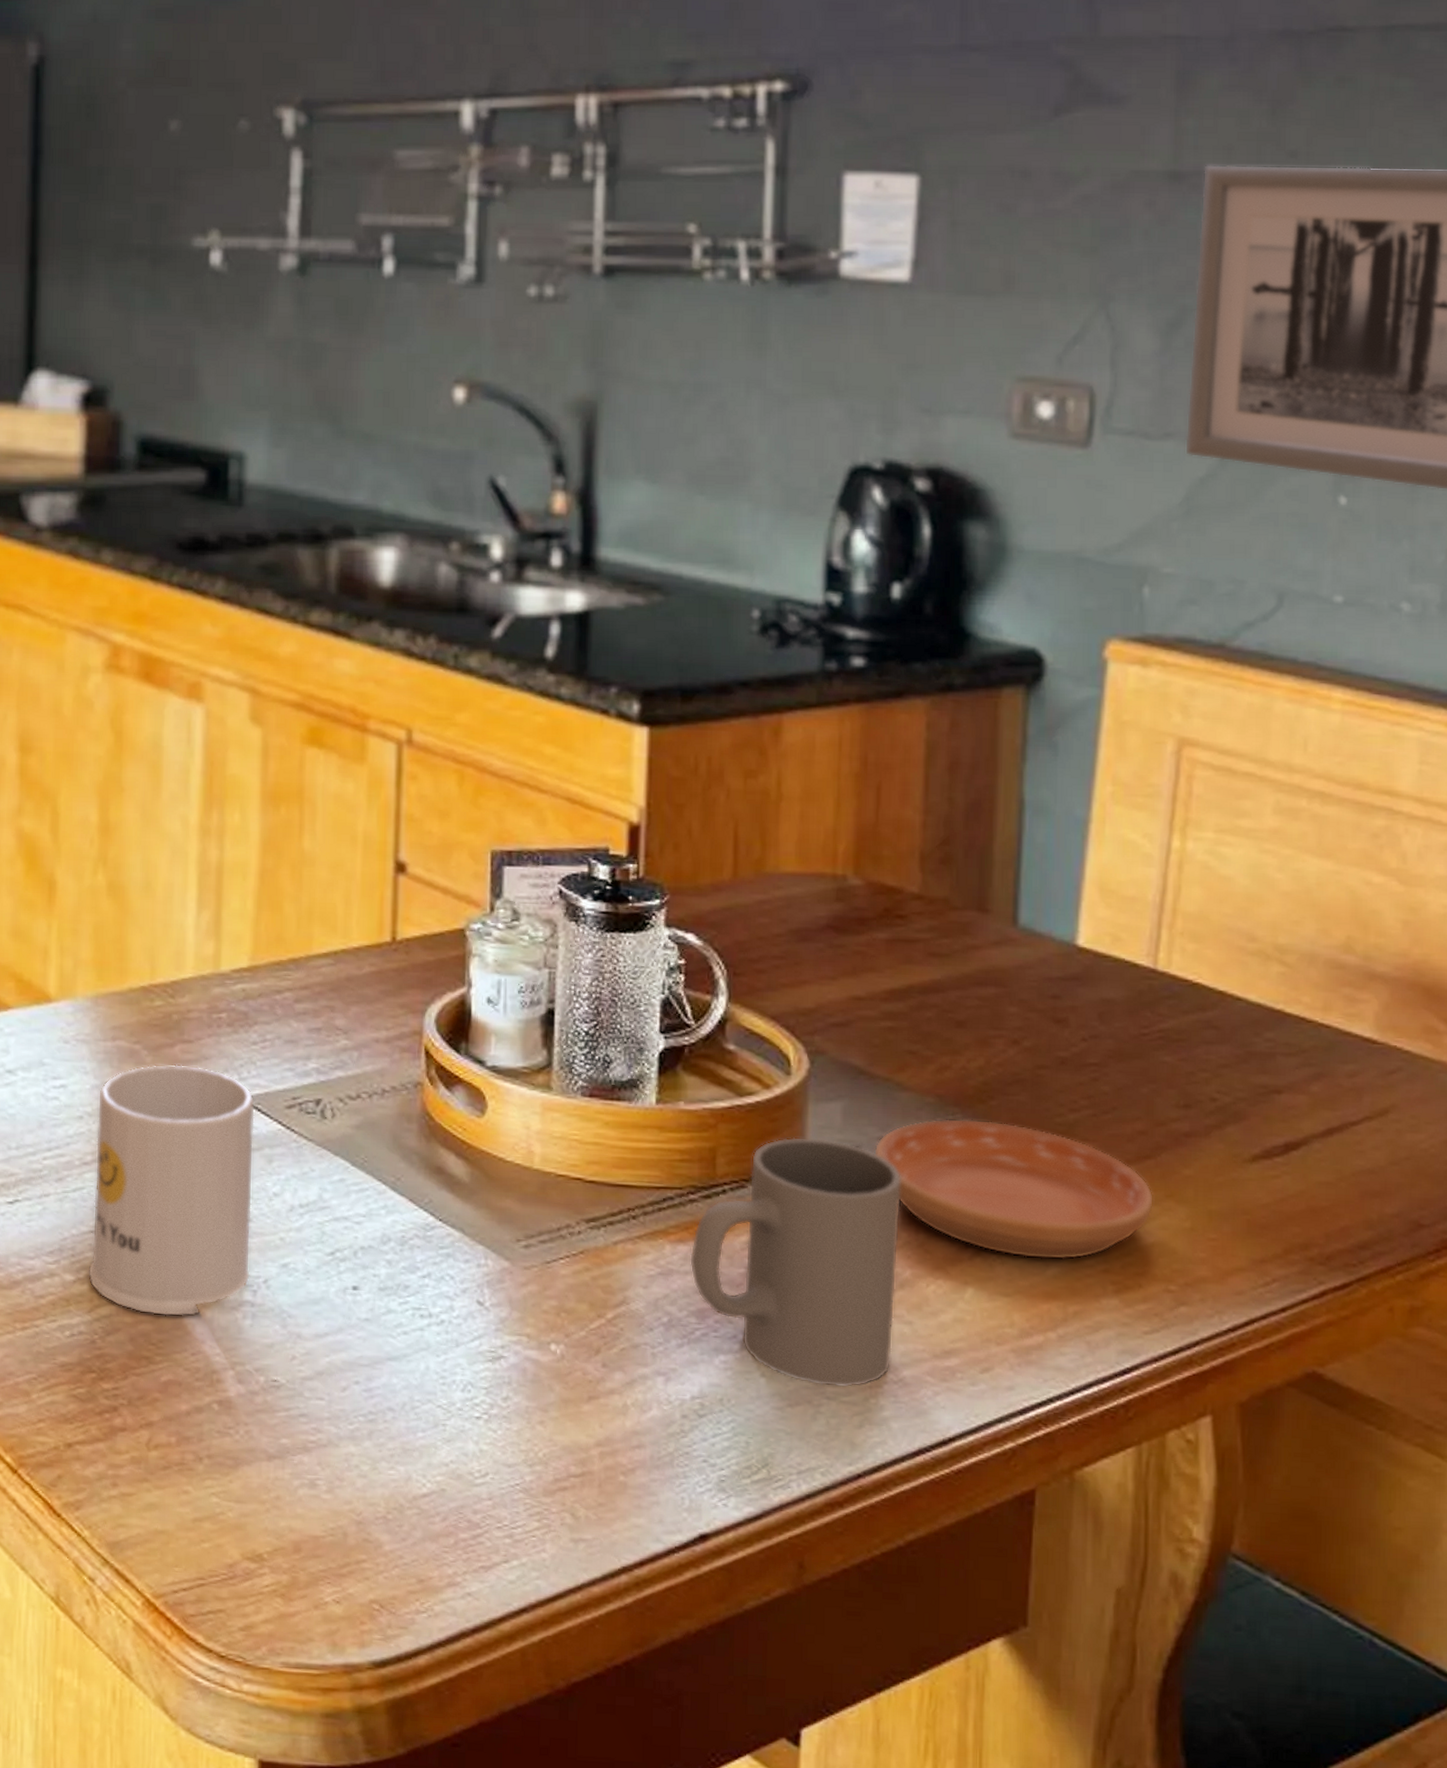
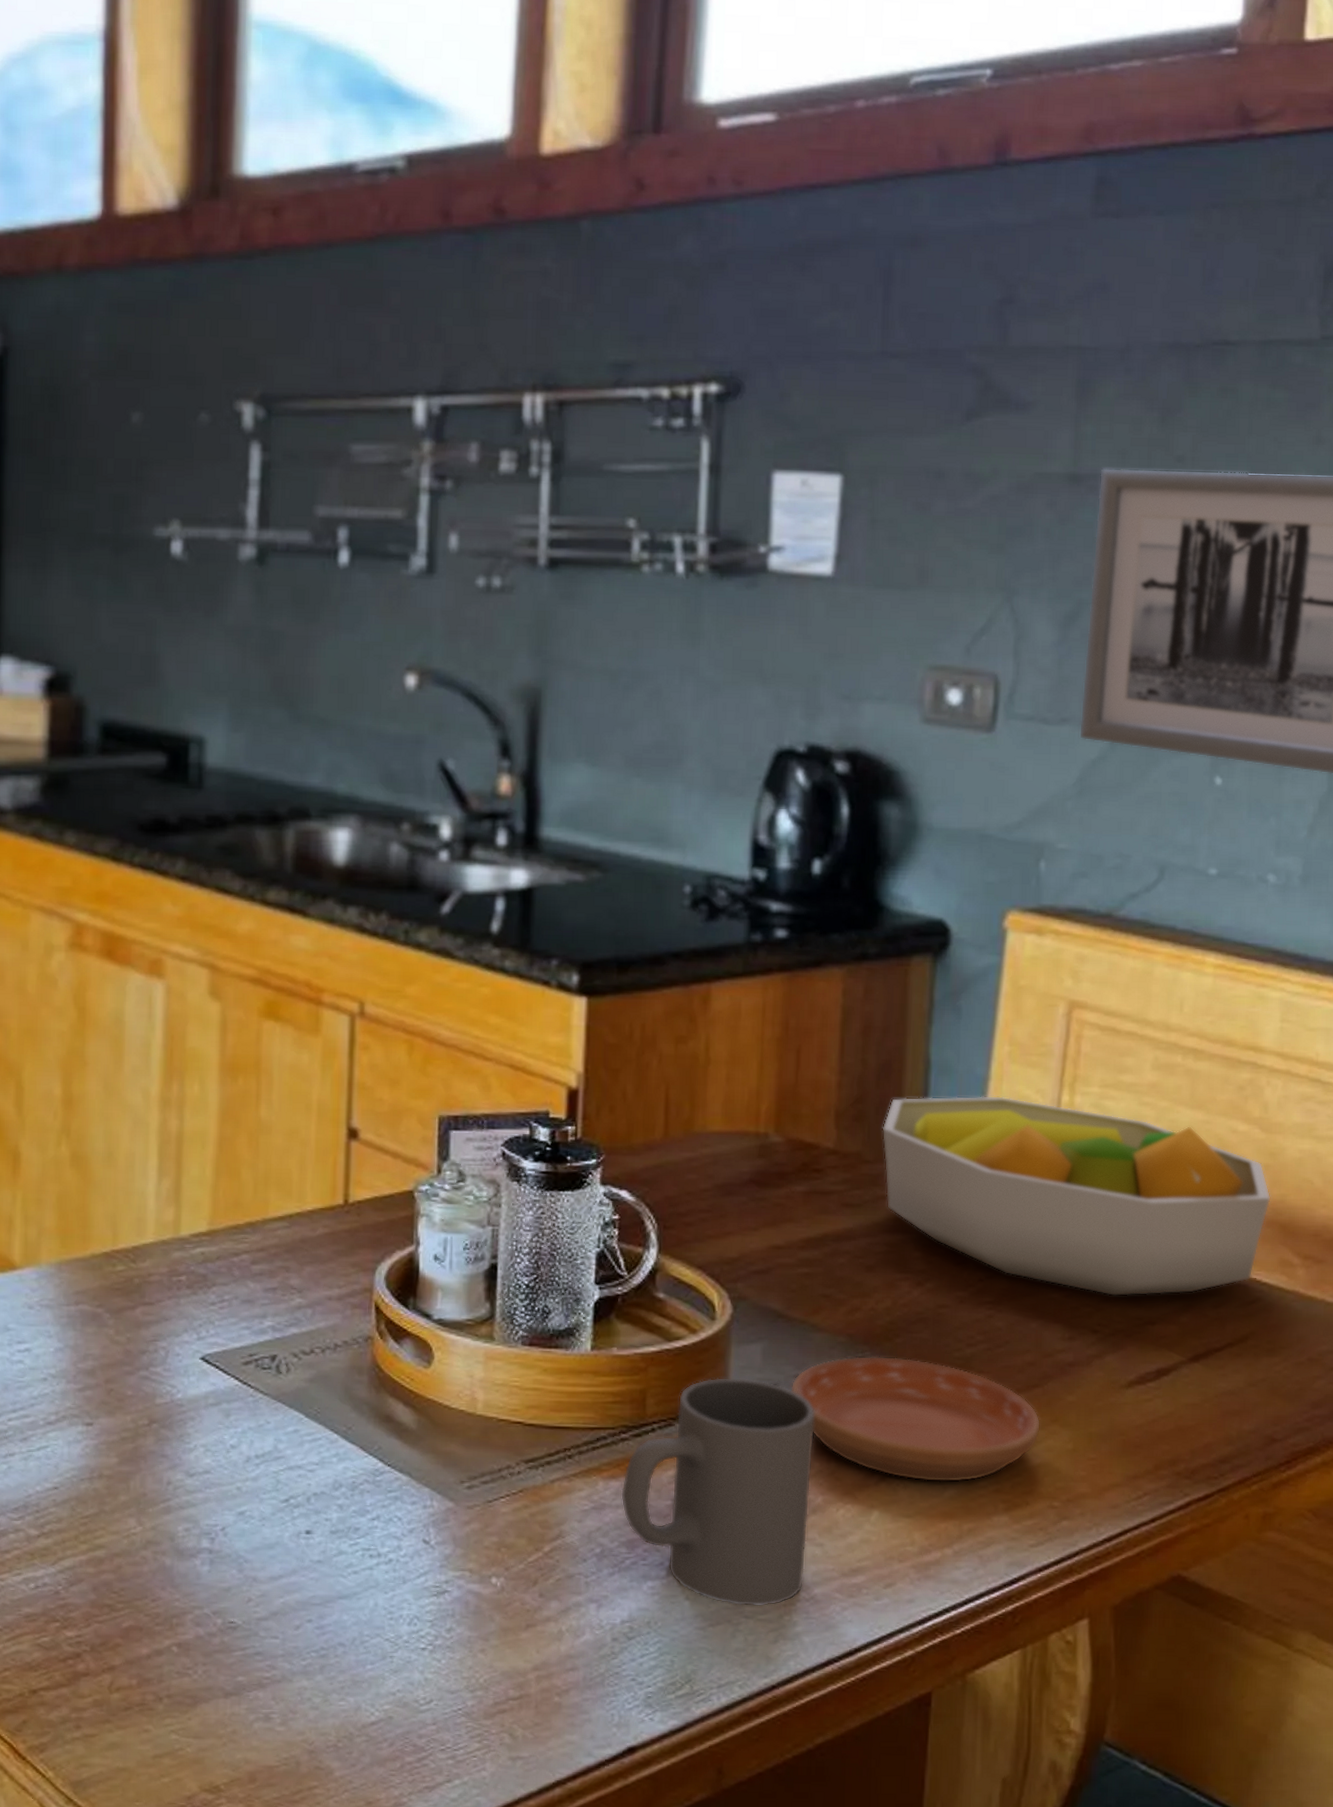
mug: present [88,1064,255,1317] -> none [52,1326,213,1566]
fruit bowl: none [971,839,1412,1062] -> present [882,1095,1271,1297]

